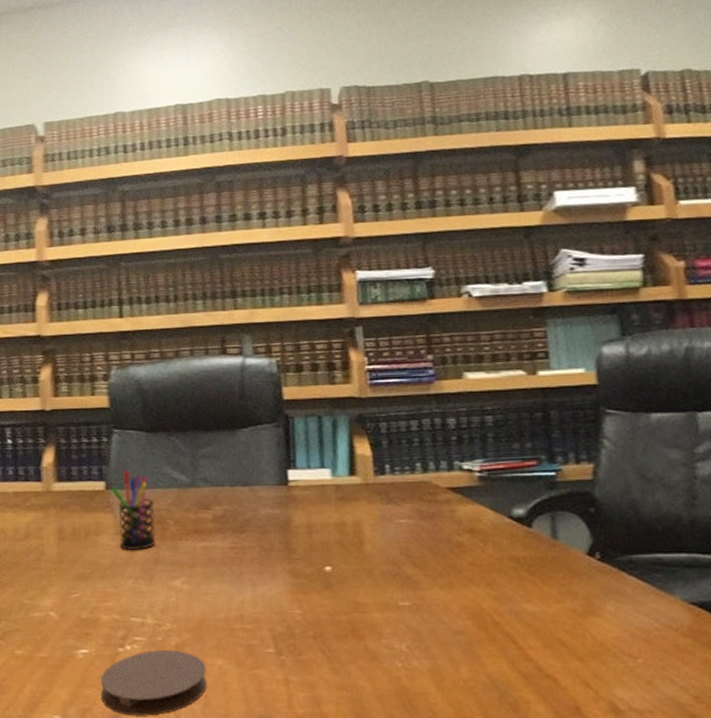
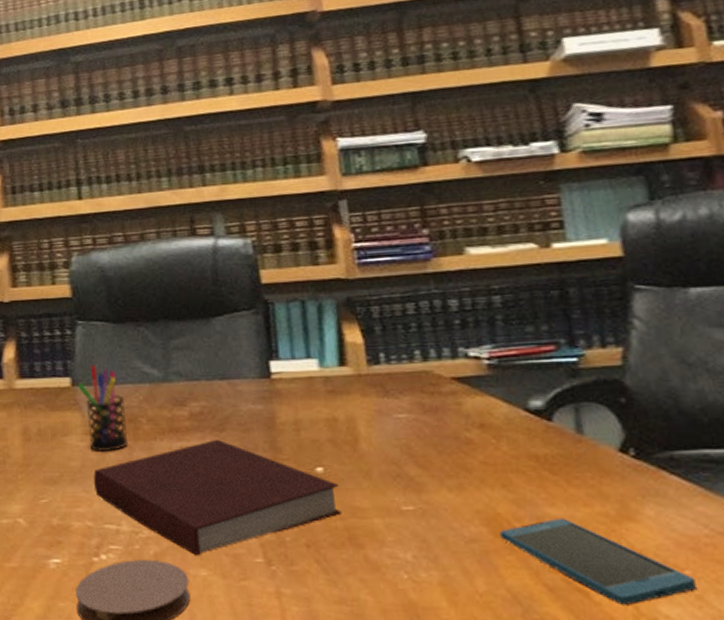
notebook: none [122,540,346,647] -> present [94,439,342,556]
smartphone: none [483,613,647,689] -> present [499,518,697,605]

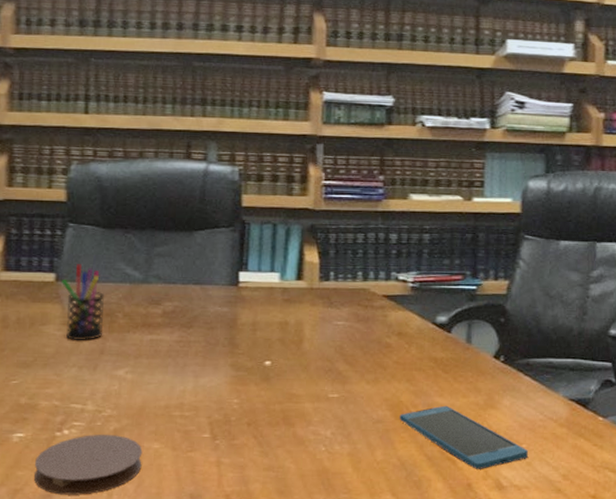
notebook: present [94,439,342,556] -> none [65,334,282,432]

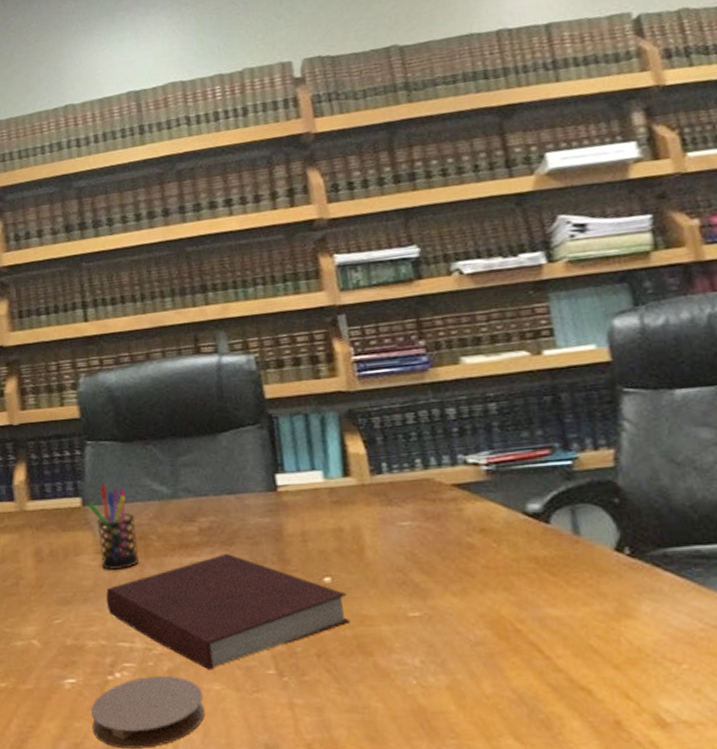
notebook: none [65,334,282,432] -> present [106,553,351,670]
smartphone: present [399,405,528,469] -> none [503,617,694,701]

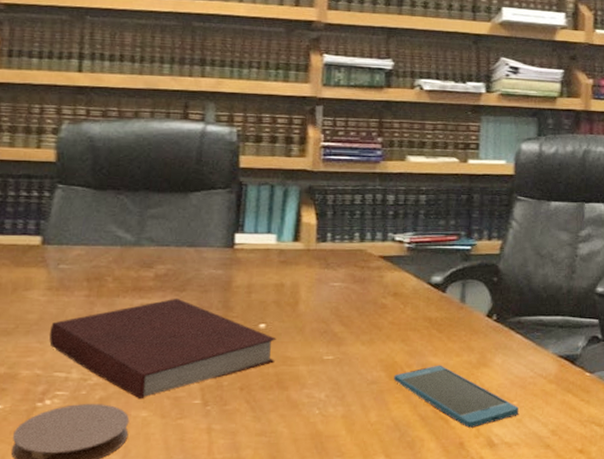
pen holder: present [88,484,140,571] -> none [48,226,93,307]
smartphone: none [503,617,694,701] -> present [393,365,519,428]

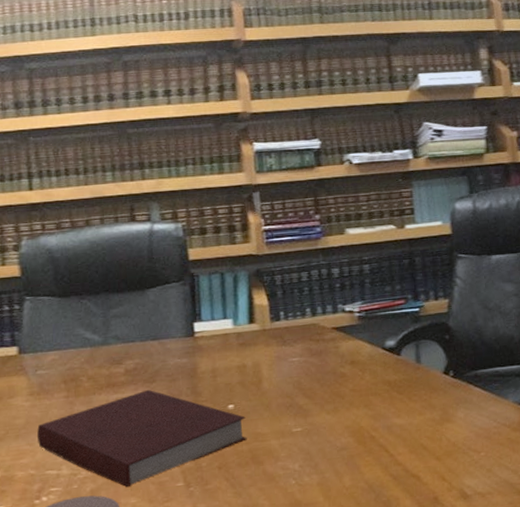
smartphone: present [393,365,519,428] -> none [362,425,487,483]

